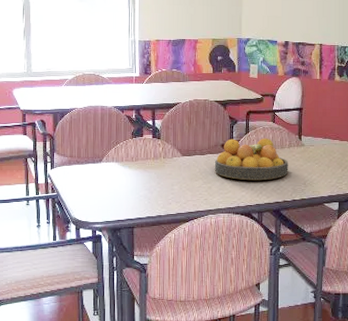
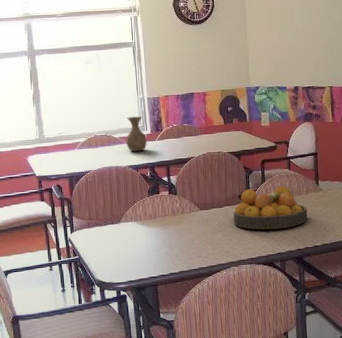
vase: none [114,58,135,93] -> present [126,116,147,152]

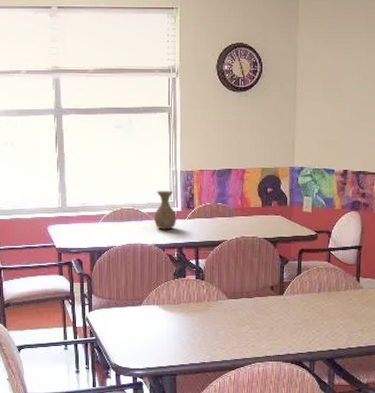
fruit bowl: present [233,185,308,230] -> none [263,279,344,326]

